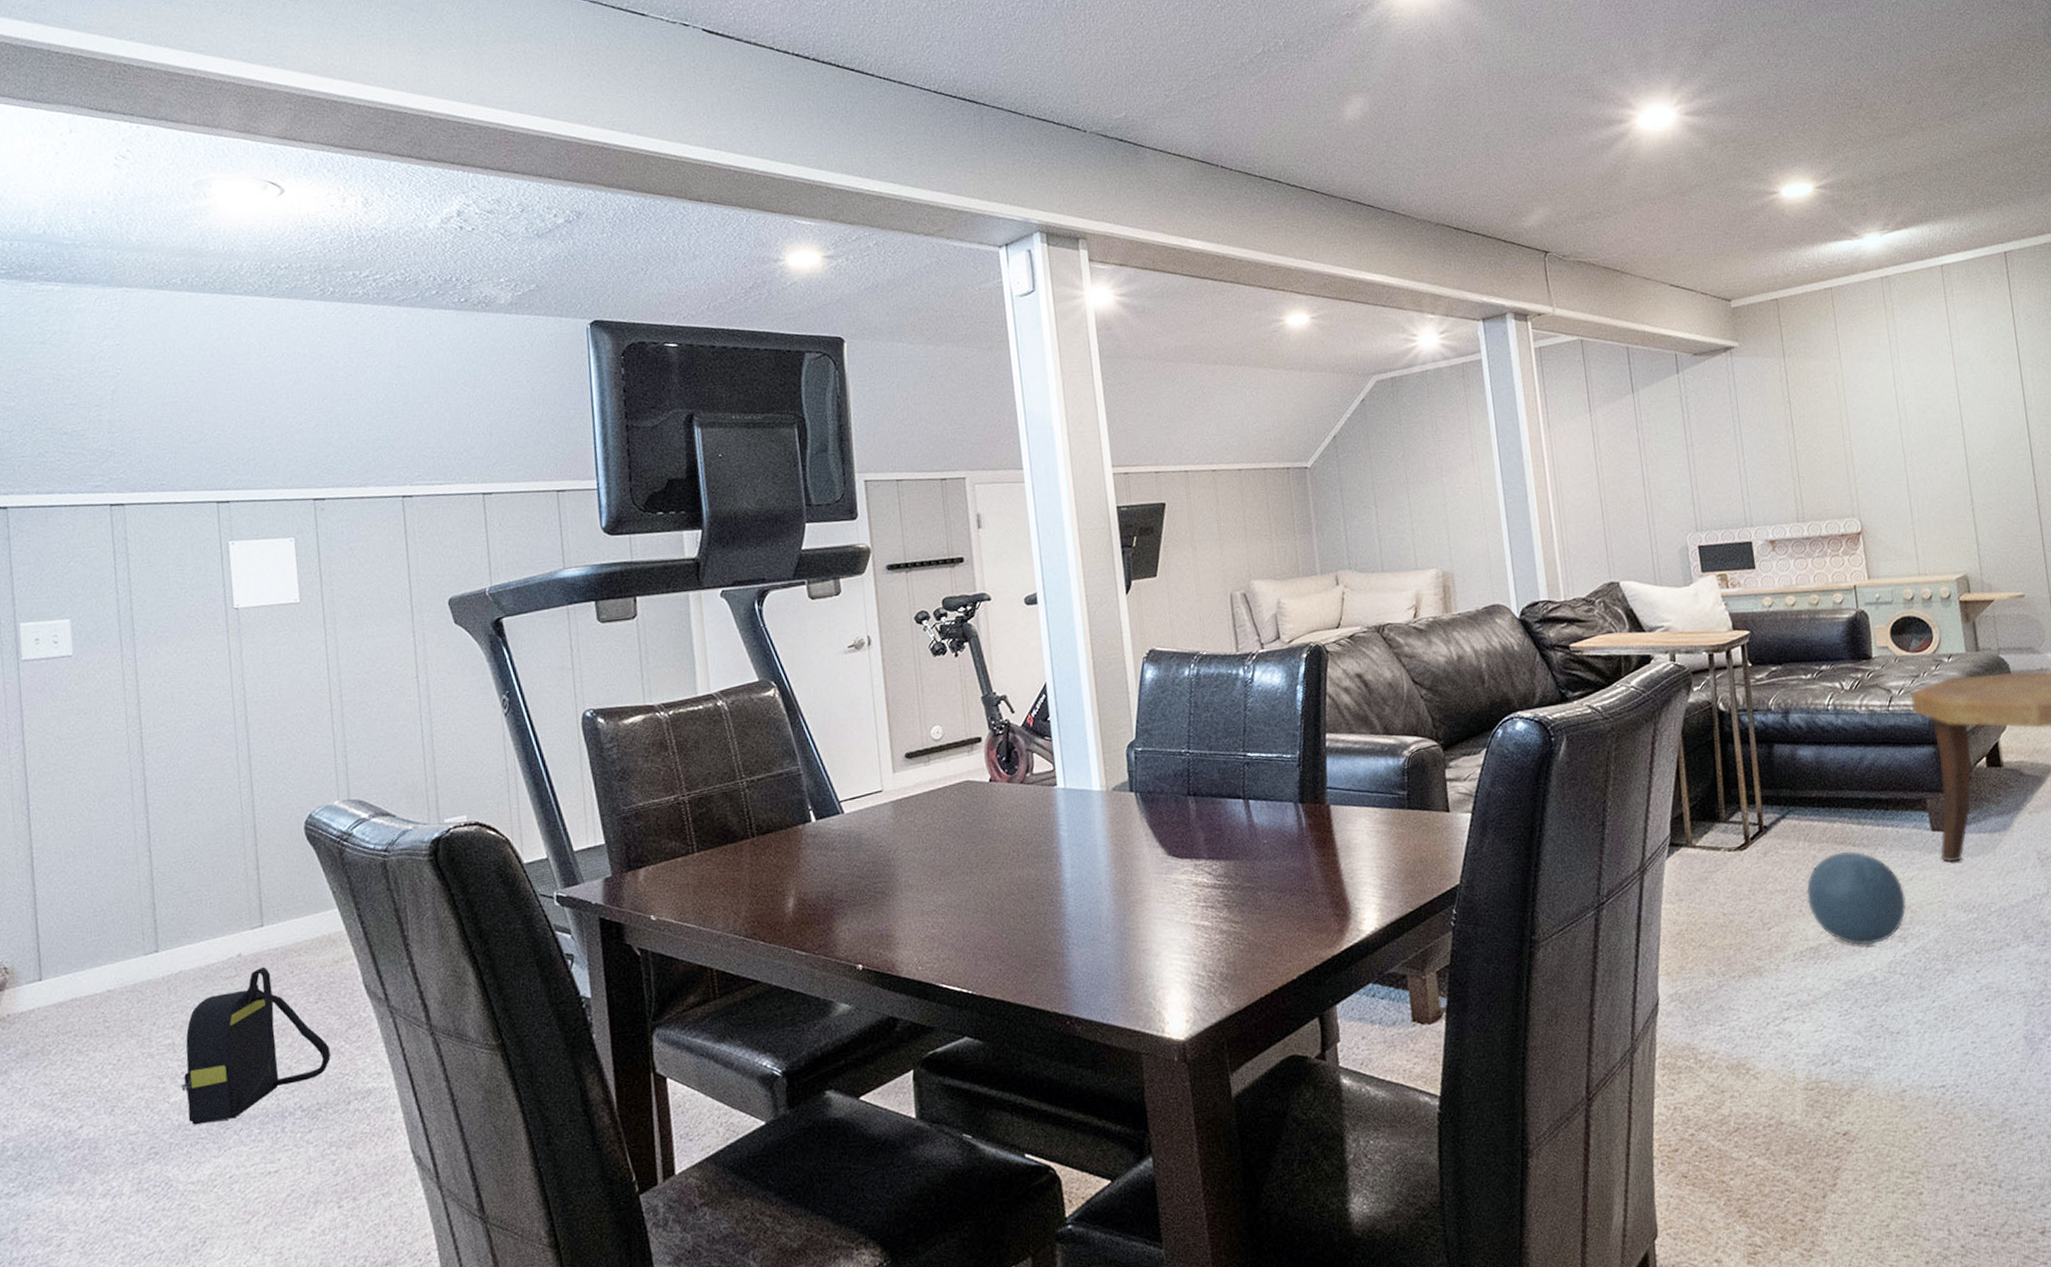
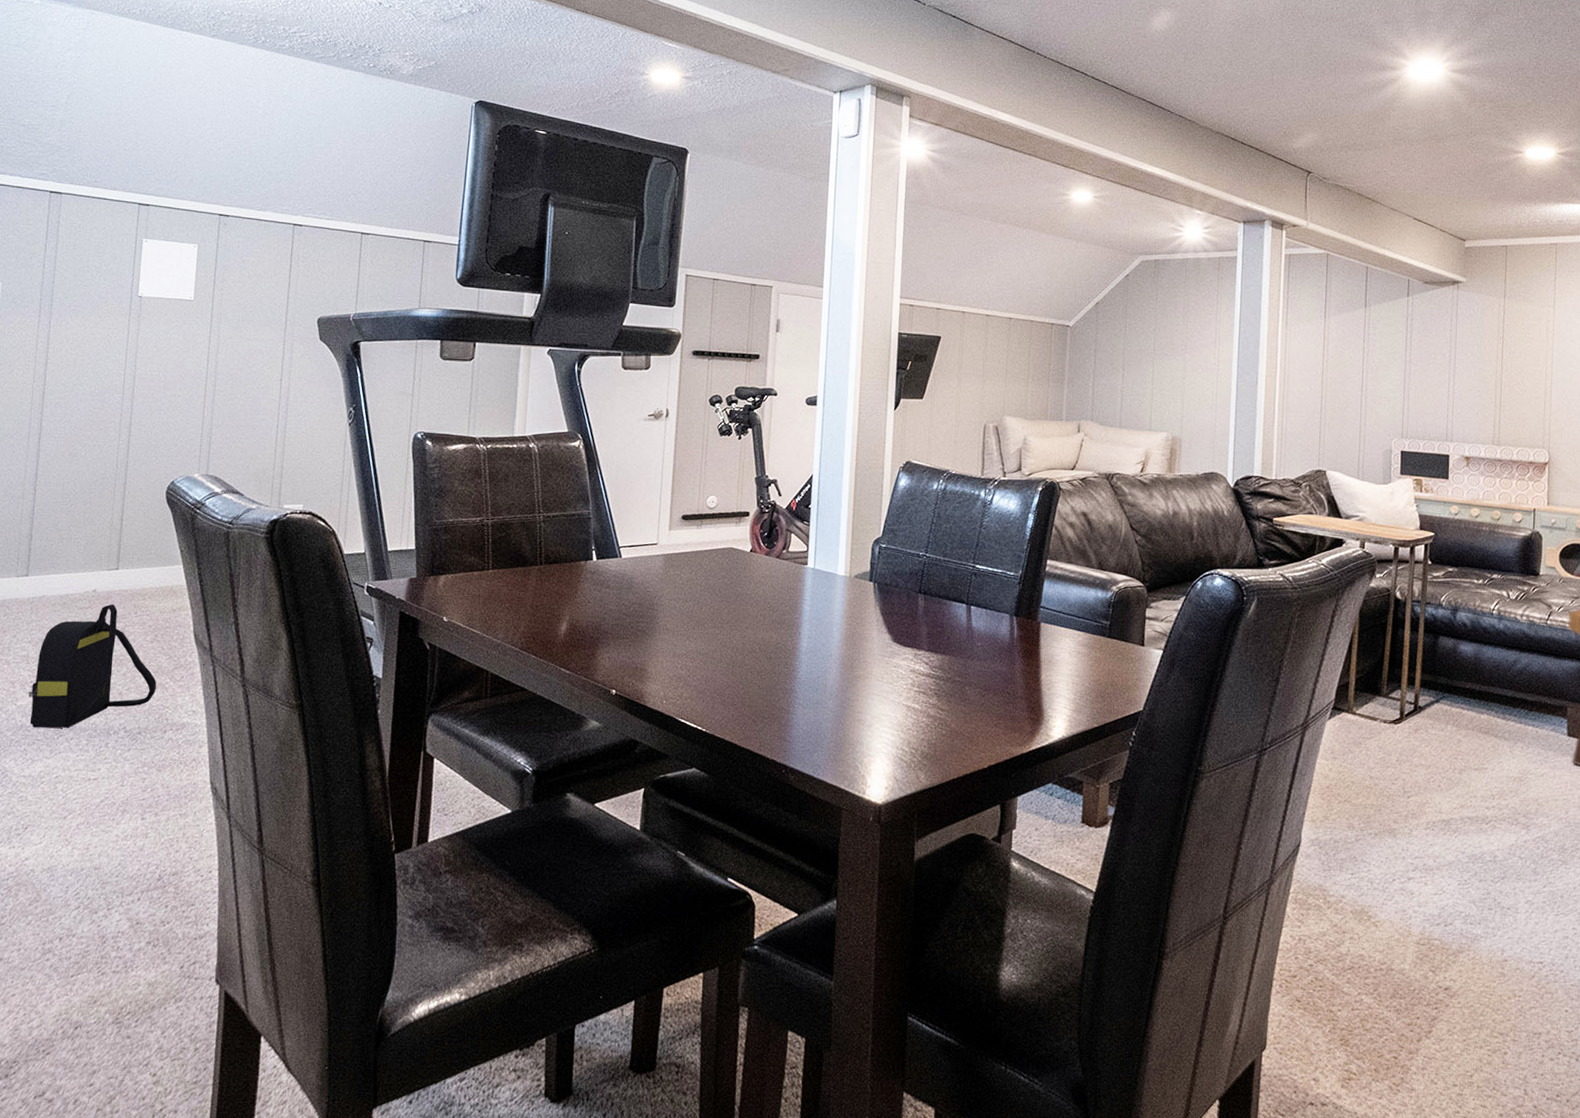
ball: present [1806,851,1907,946] -> none [1447,740,1535,827]

